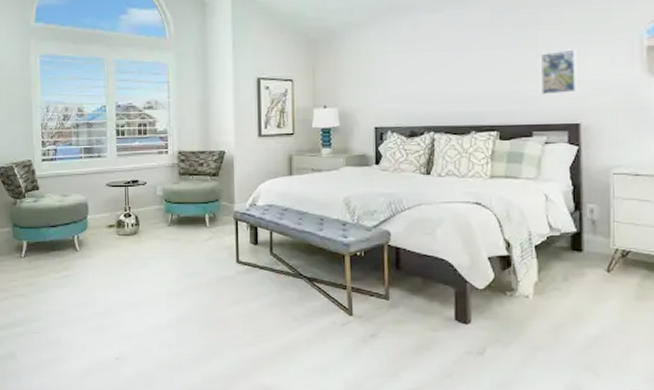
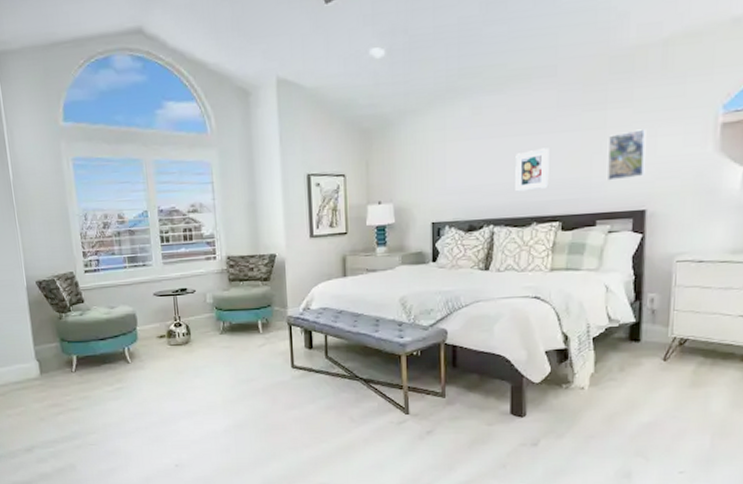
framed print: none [453,62,486,102] -> present [515,148,549,192]

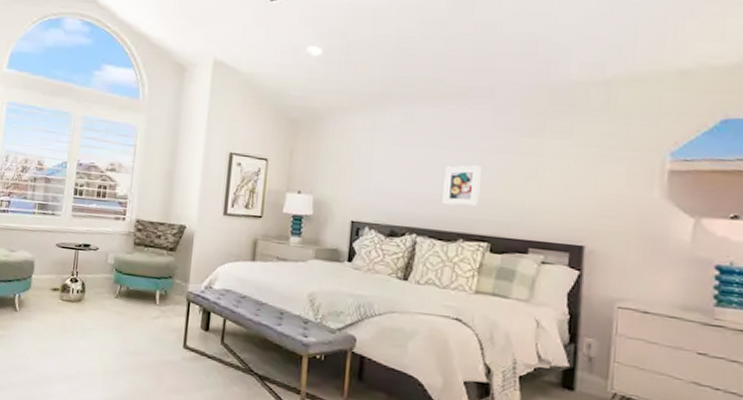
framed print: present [607,129,646,181] -> none [543,162,587,211]

